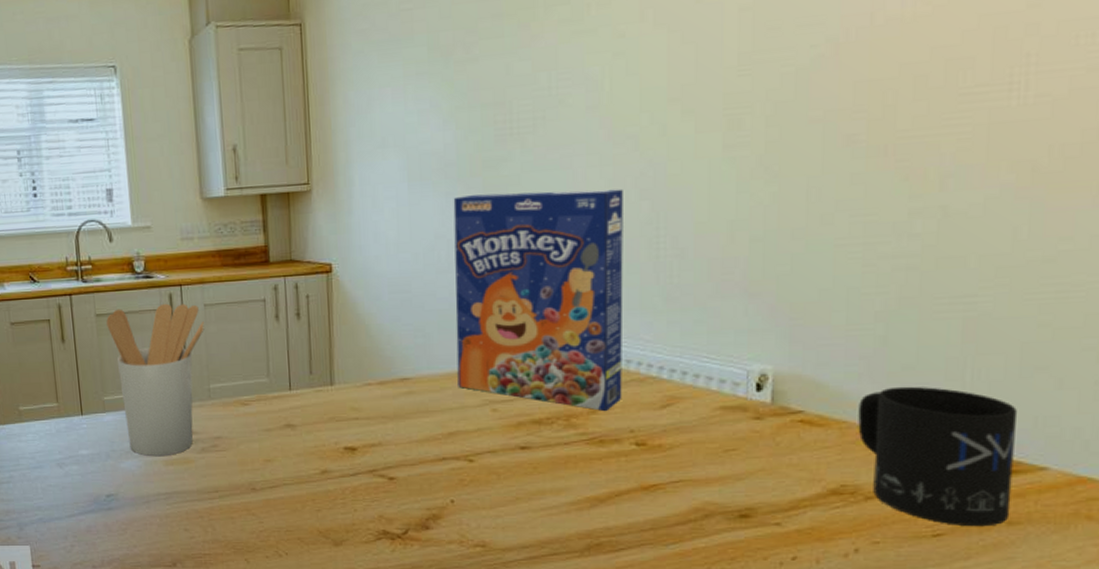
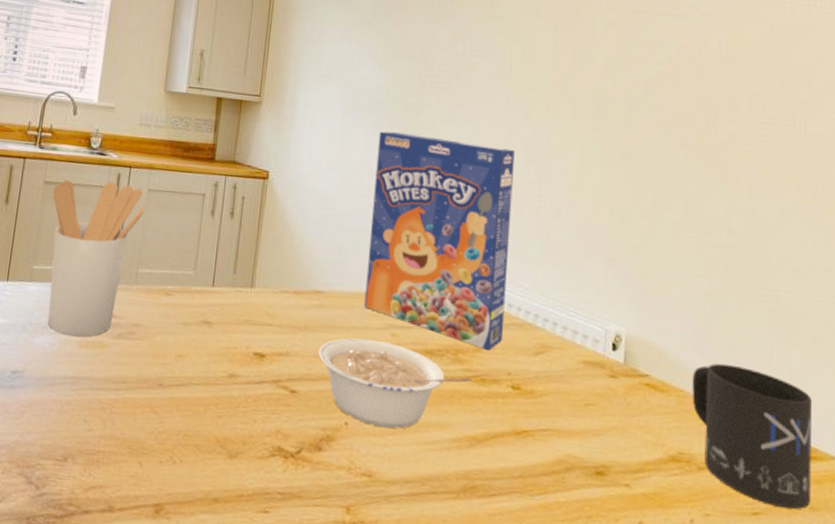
legume: none [412,418,588,500] -> present [317,338,471,429]

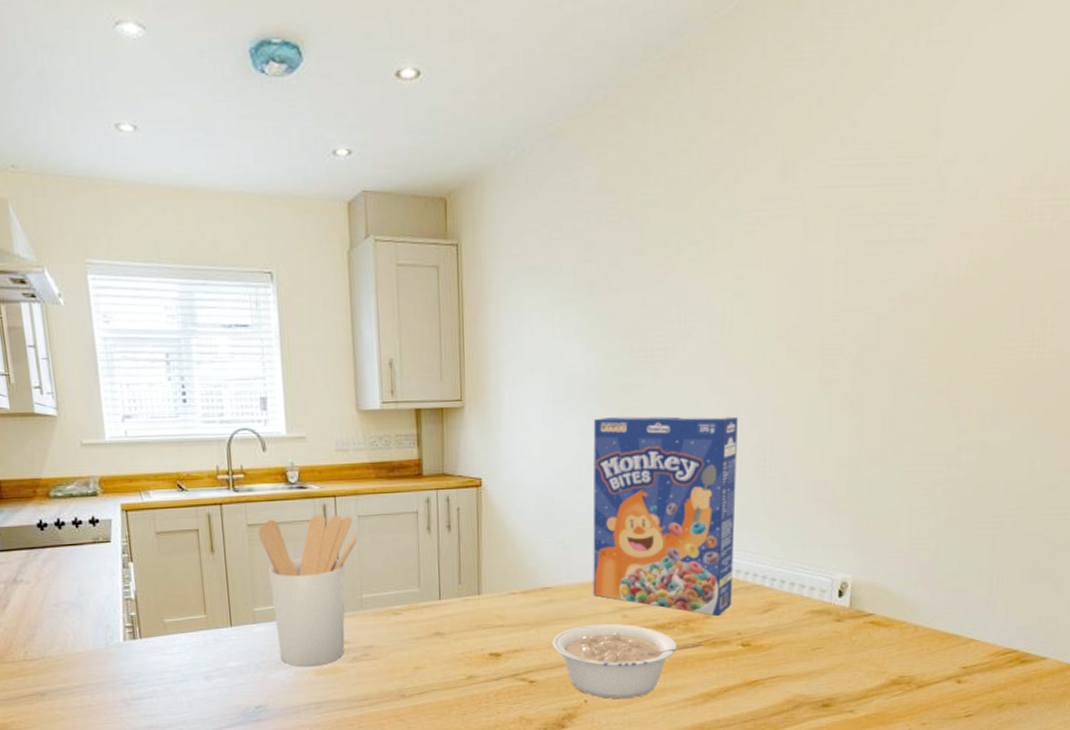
mug: present [692,363,813,510] -> none [914,592,1029,708]

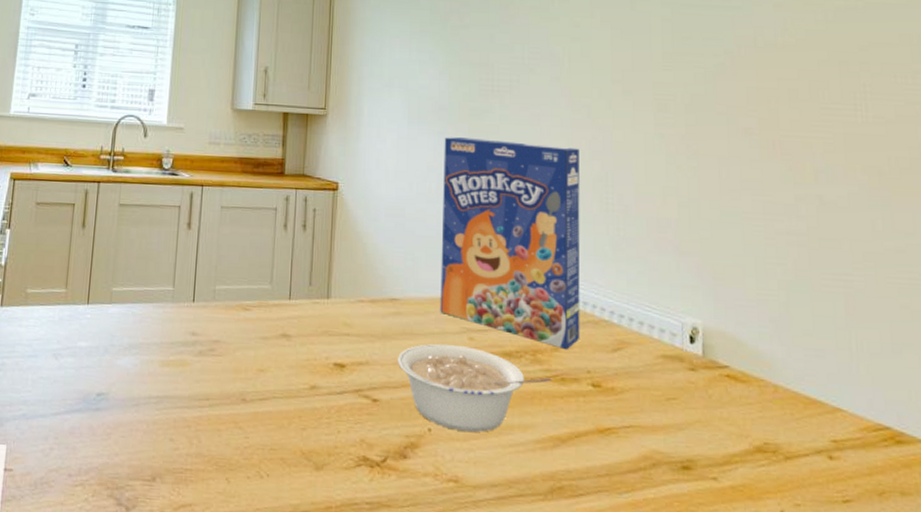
utensil holder: present [258,514,358,667] -> none [128,201,219,356]

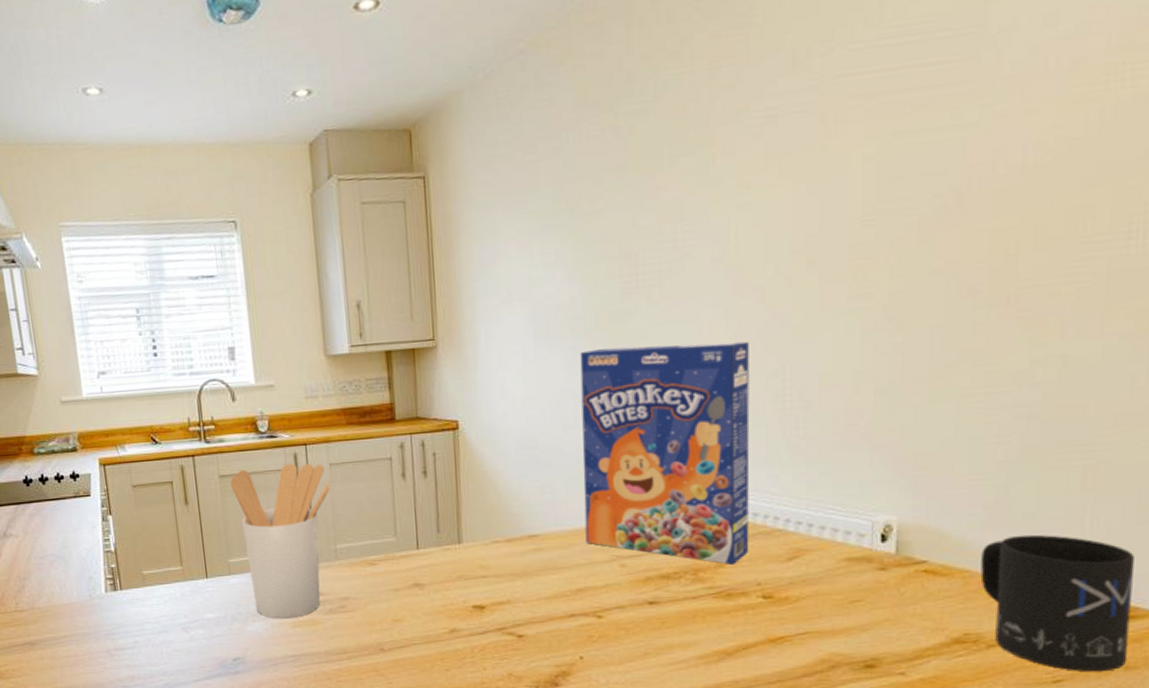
utensil holder: none [128,201,219,356] -> present [230,463,330,619]
legume: present [397,343,551,432] -> none [541,573,715,655]
mug: none [772,350,902,496] -> present [980,534,1136,672]

